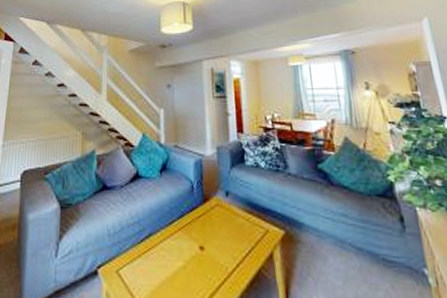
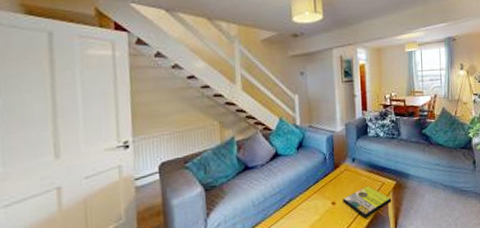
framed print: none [213,231,280,277] -> present [343,185,392,219]

